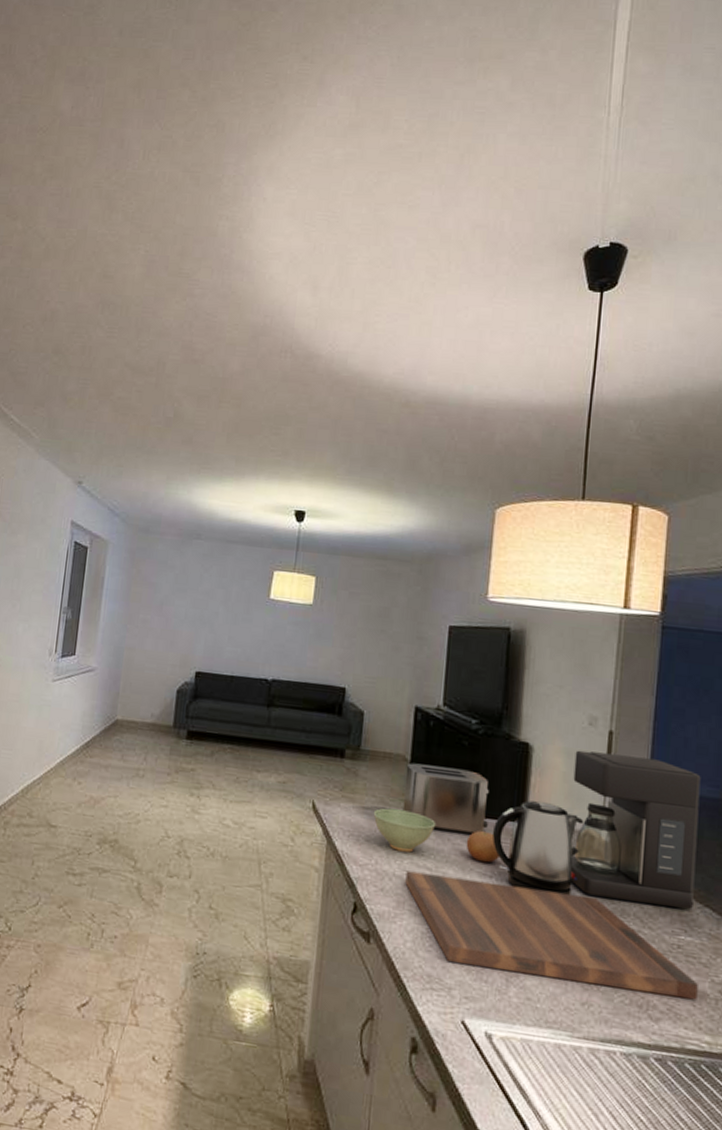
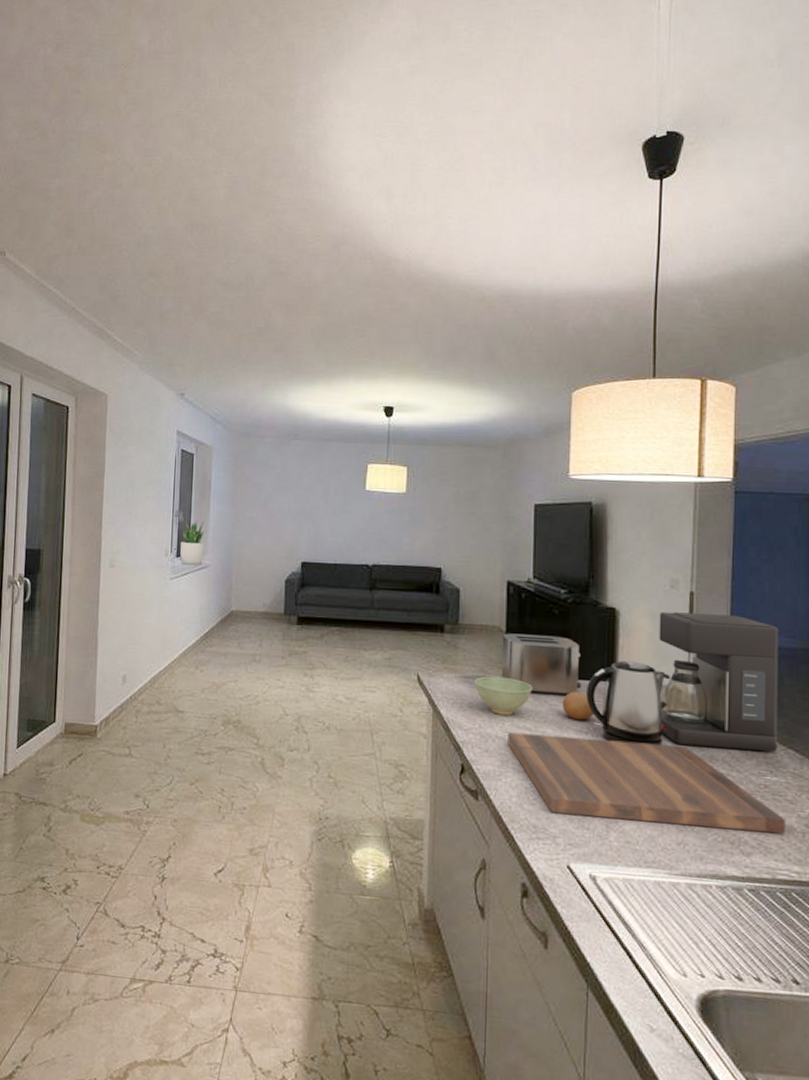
planter: none [64,620,93,669] -> present [180,521,204,566]

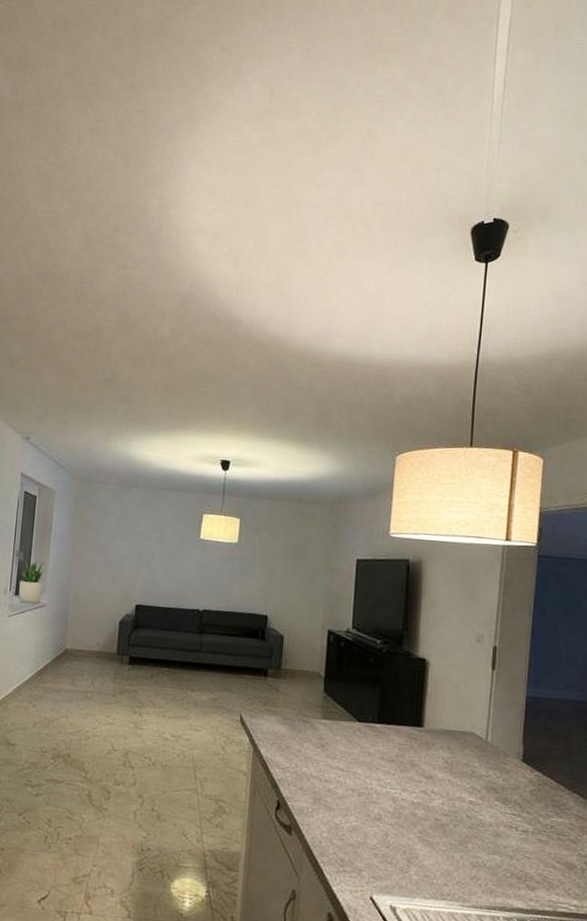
bowl: present [474,676,533,715] -> none [293,718,347,756]
toaster: present [501,633,581,696] -> none [318,679,392,739]
cutting board: present [507,732,785,835] -> none [321,771,568,871]
fruit: present [562,692,594,721] -> none [372,735,401,763]
kettle: present [585,660,665,745] -> none [394,708,468,787]
coffee maker: present [659,611,779,752] -> none [461,663,570,795]

